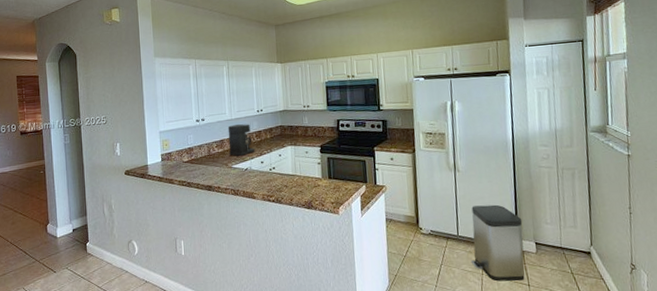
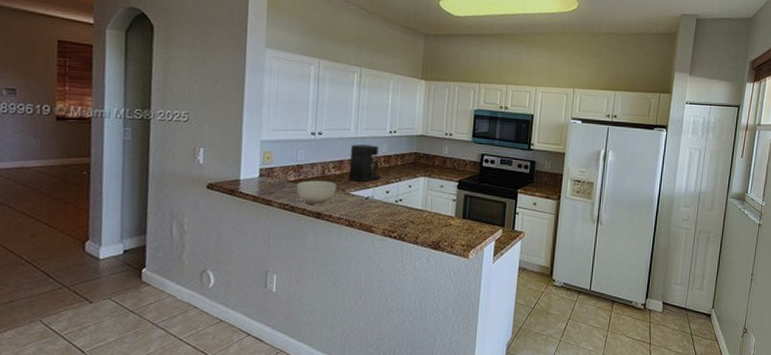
bowl: none [189,158,221,180] -> present [296,180,337,205]
pedal bin: present [470,204,525,282] -> none [598,261,655,339]

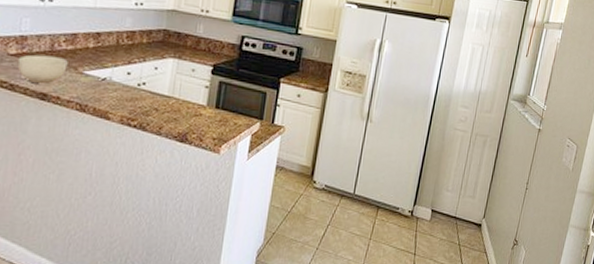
coffee maker: present [349,143,381,183] -> none [83,15,122,61]

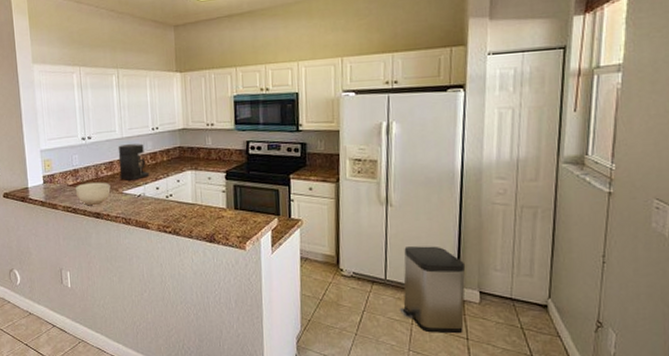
coffee maker: none [83,15,122,61] -> present [118,143,150,181]
pedal bin: none [361,163,425,248] -> present [399,246,466,333]

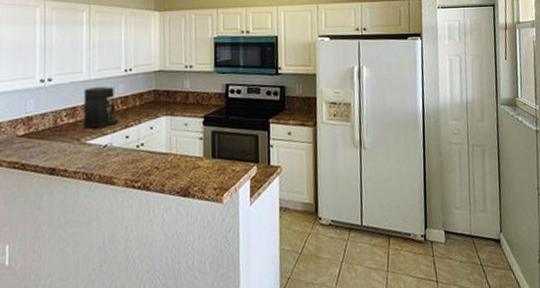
bowl: present [75,182,111,206] -> none [26,131,71,161]
pedal bin: present [399,246,466,333] -> none [375,187,434,279]

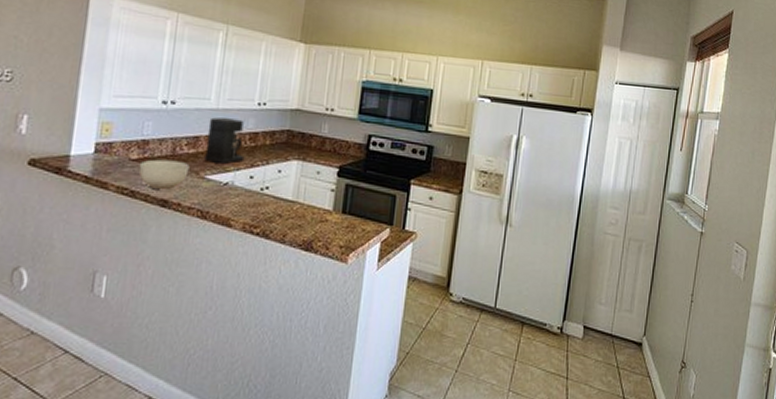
bowl: none [26,131,71,161] -> present [138,159,190,191]

